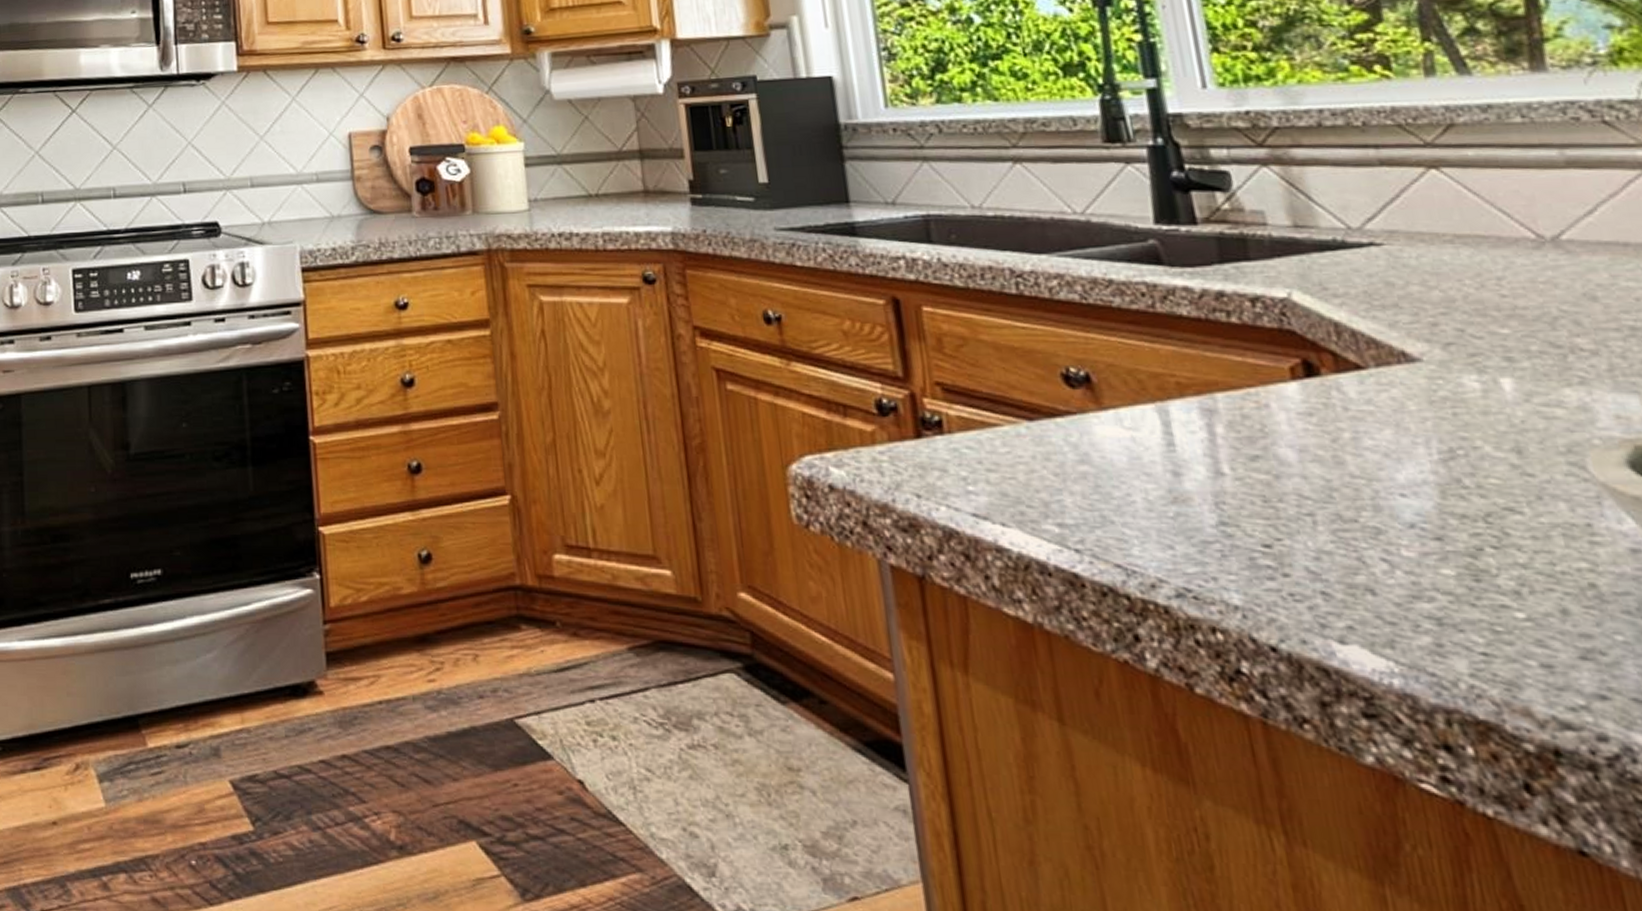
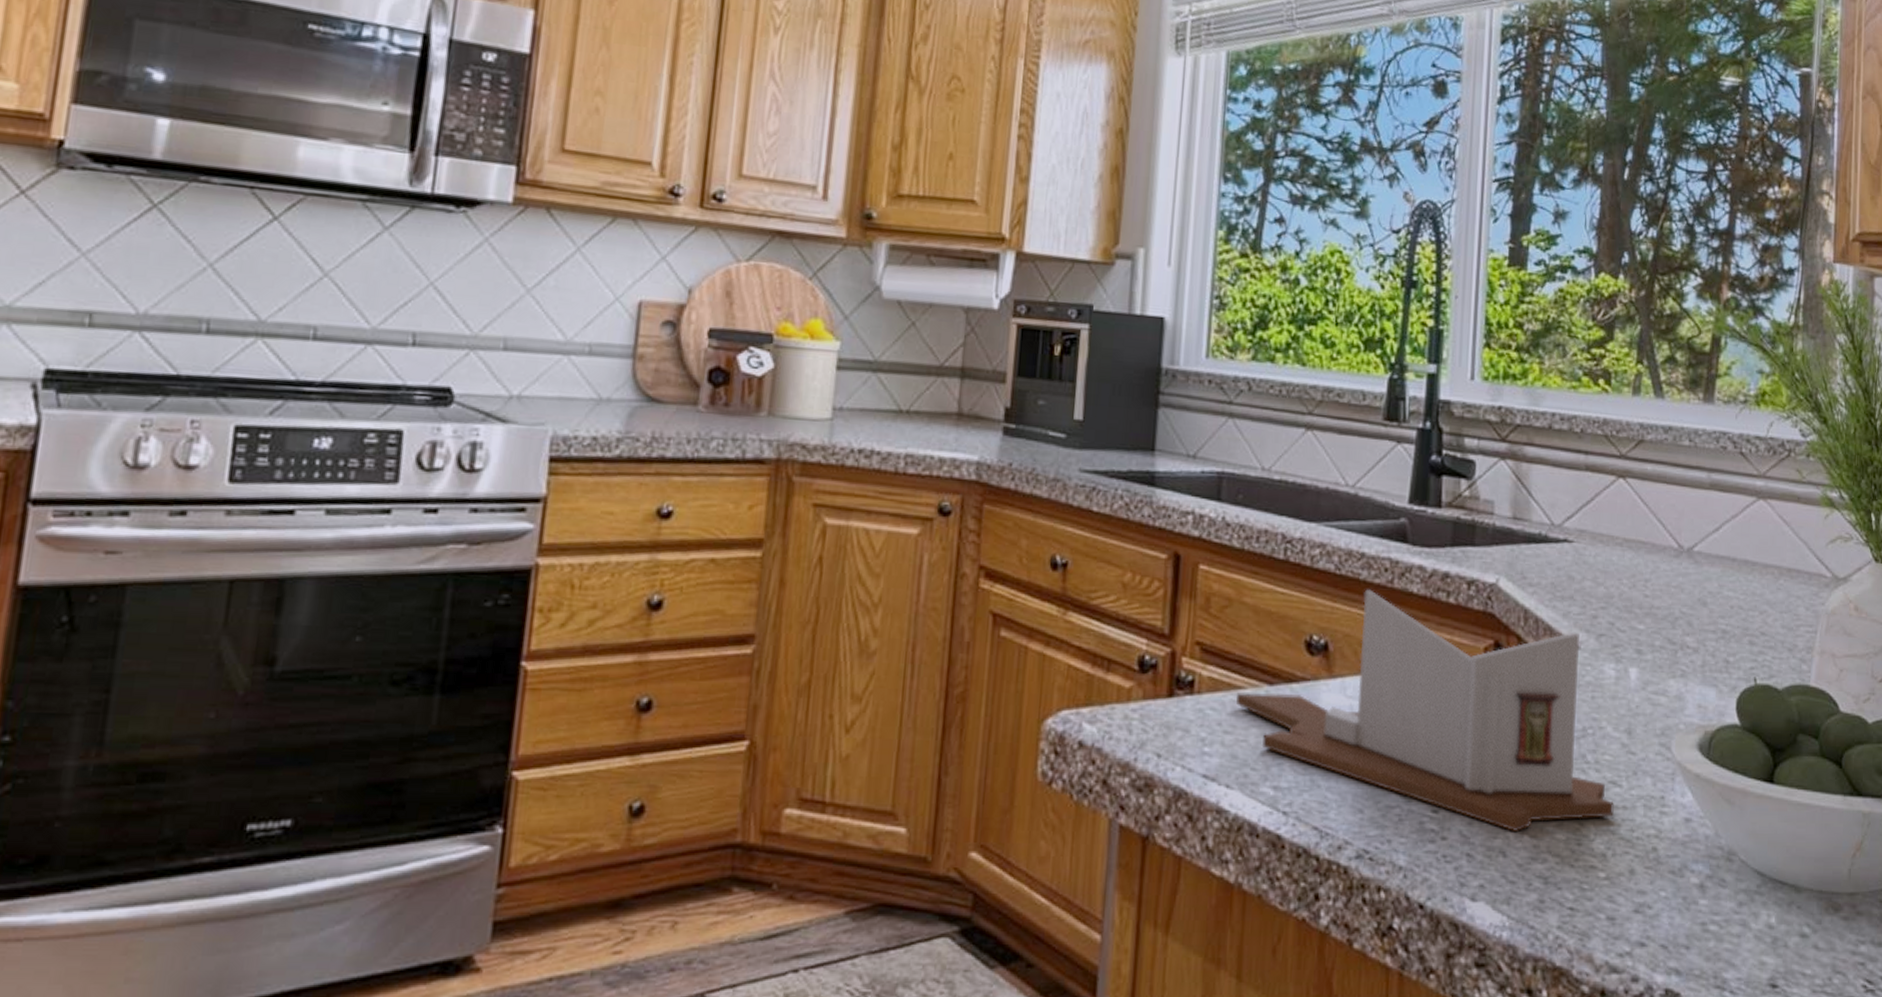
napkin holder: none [993,316,1520,567] -> present [1236,589,1614,831]

